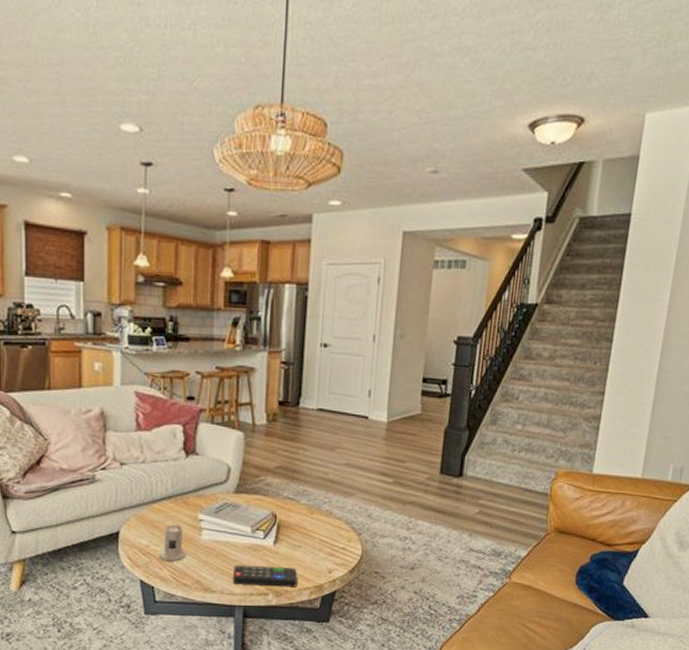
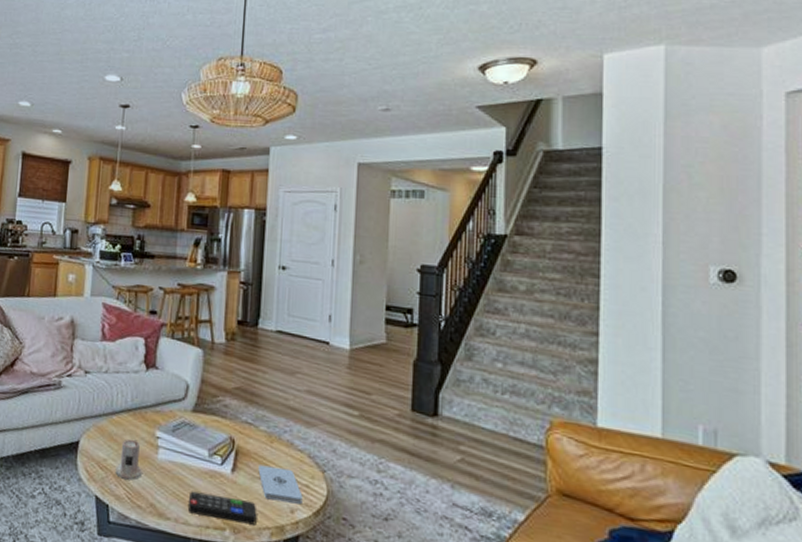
notepad: none [299,535,340,565] -> present [258,464,303,504]

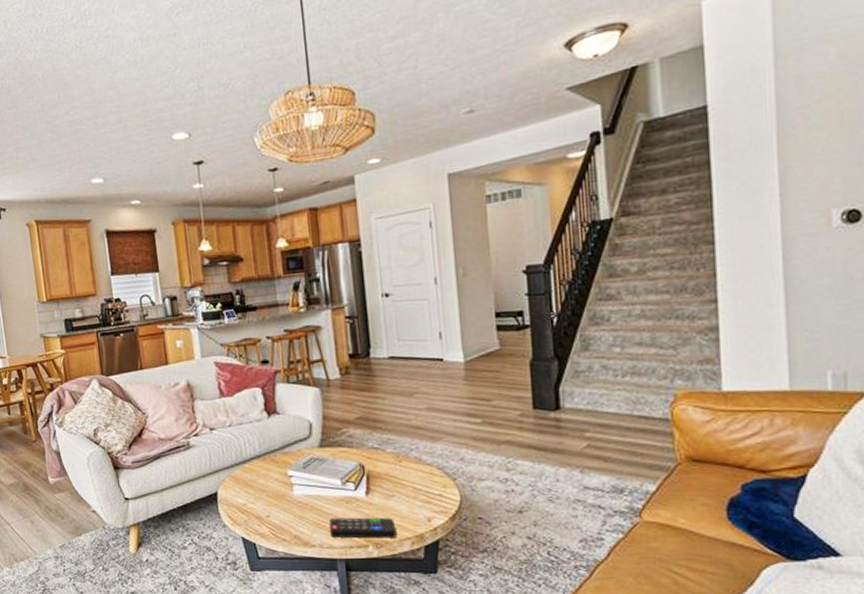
candle: present [115,439,142,481] -> none [255,482,282,518]
notepad: present [258,464,303,504] -> none [391,483,438,513]

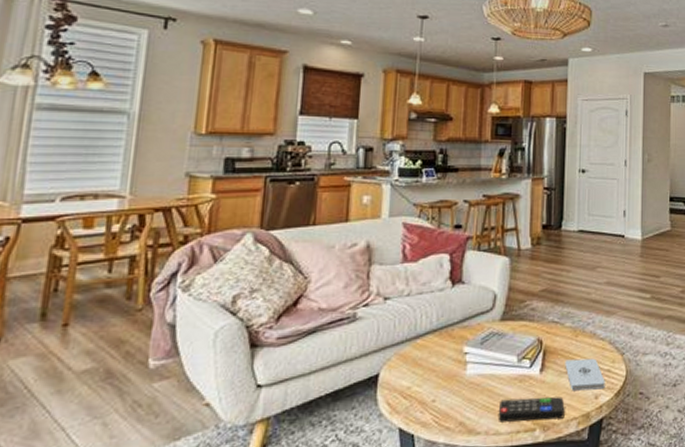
notepad: none [391,483,438,513] -> present [565,358,605,391]

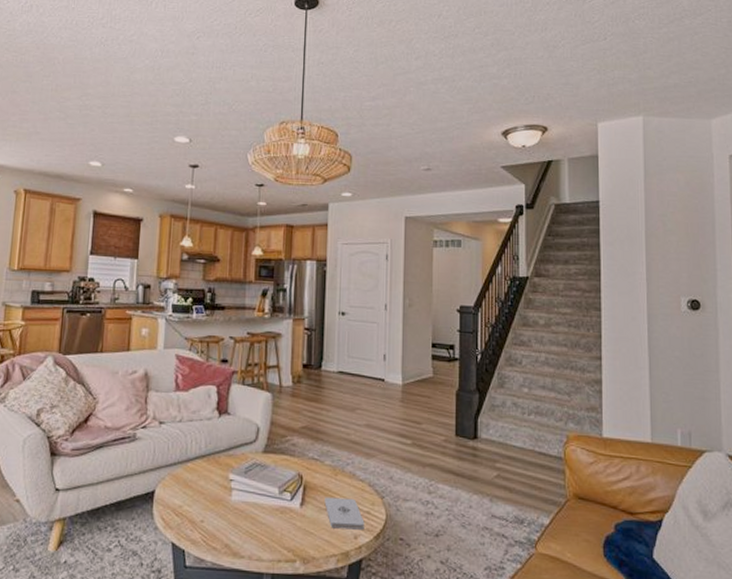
remote control: present [498,396,565,422] -> none [260,528,325,554]

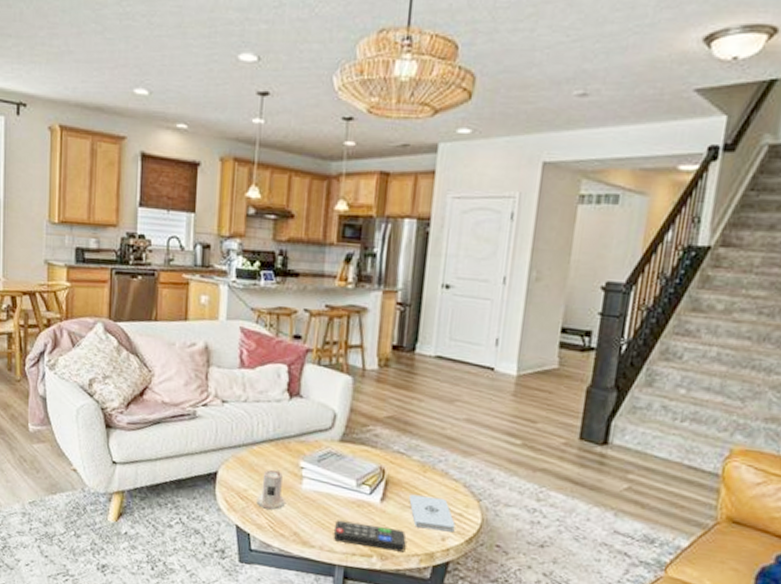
candle: none [190,484,217,524] -> present [256,469,285,510]
remote control: none [260,528,325,554] -> present [333,520,407,552]

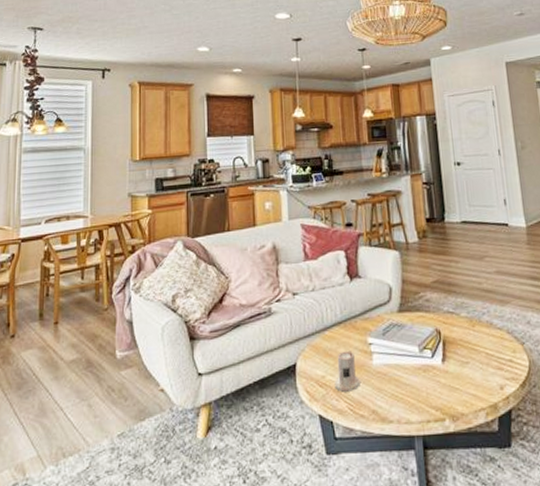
remote control: present [333,520,407,552] -> none [407,387,472,412]
notepad: present [409,494,455,532] -> none [465,348,509,382]

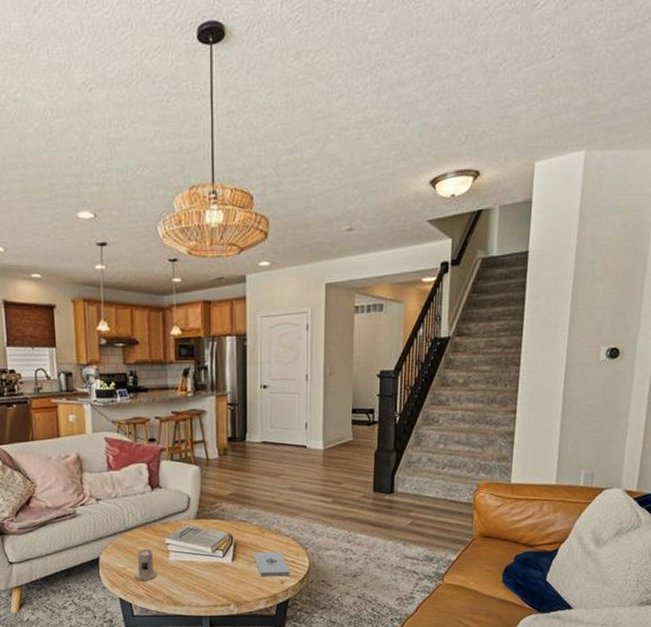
notepad: none [465,348,509,382] -> present [253,551,290,577]

